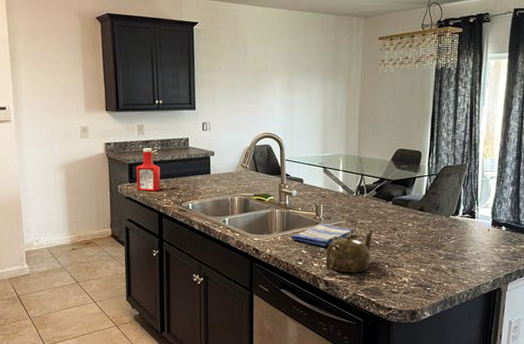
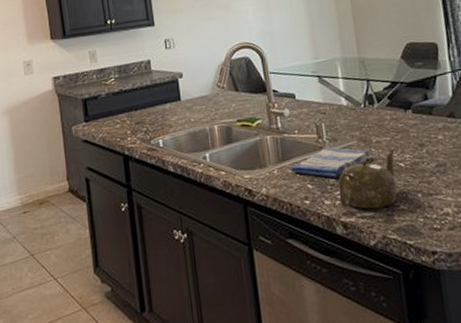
ketchup bottle: present [136,148,161,192] -> none [91,77,123,131]

